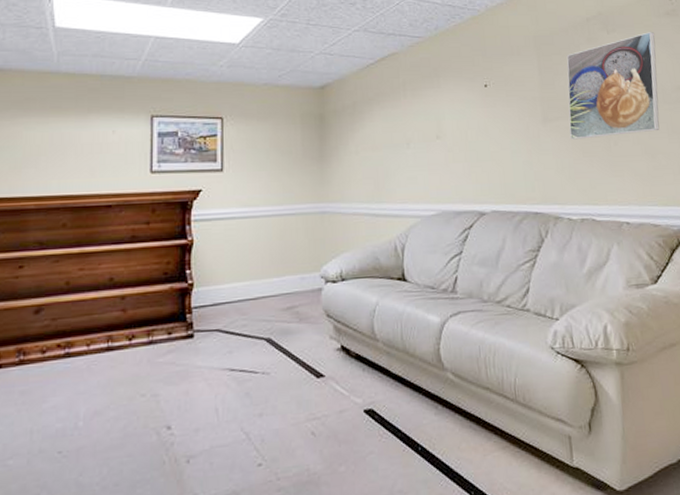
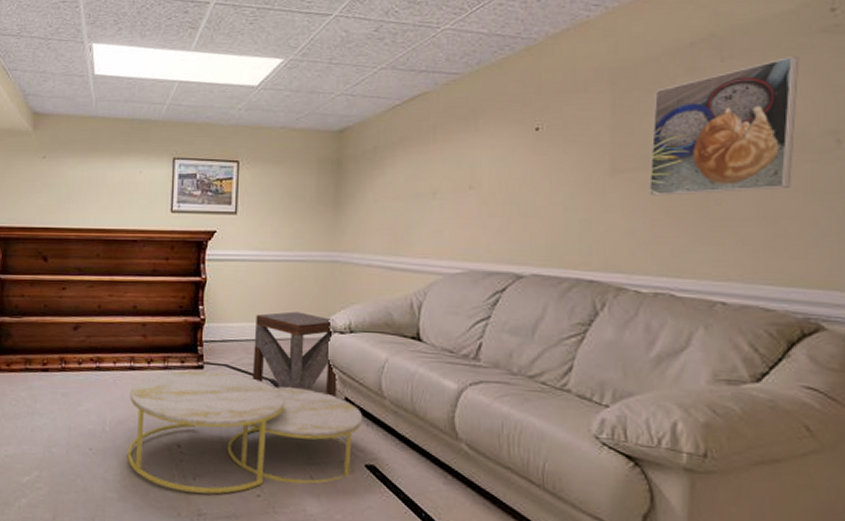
coffee table: none [106,338,359,479] -> present [127,371,363,494]
side table: none [247,265,333,348] -> present [253,311,337,398]

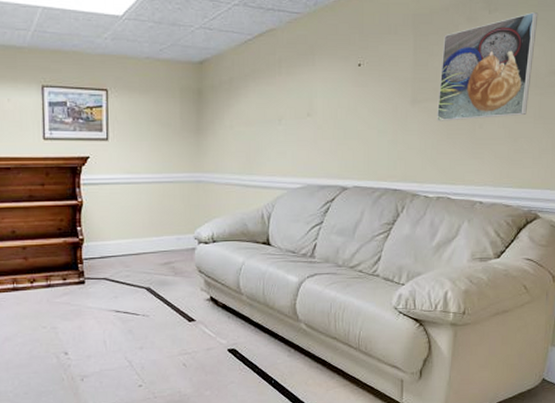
coffee table: present [127,371,363,494] -> none [15,285,225,392]
side table: present [253,311,337,398] -> none [130,227,204,298]

